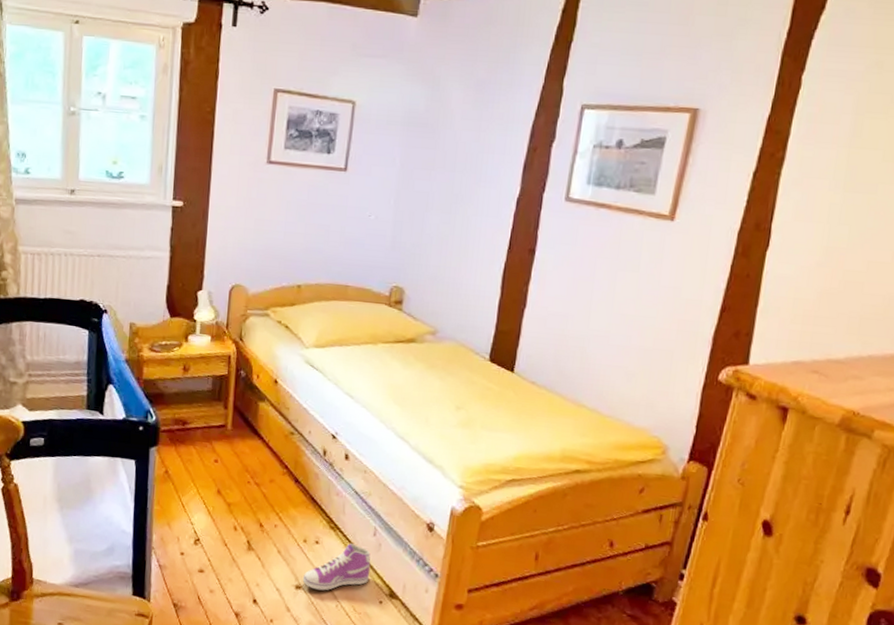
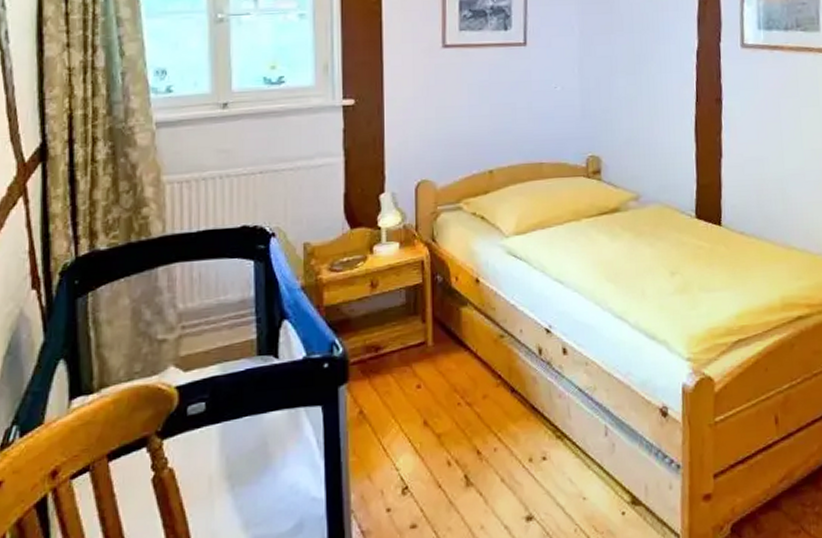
sneaker: present [302,543,371,591] -> none [533,450,607,517]

